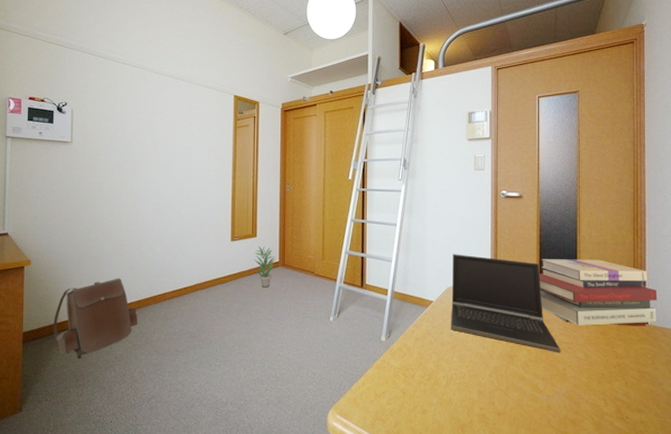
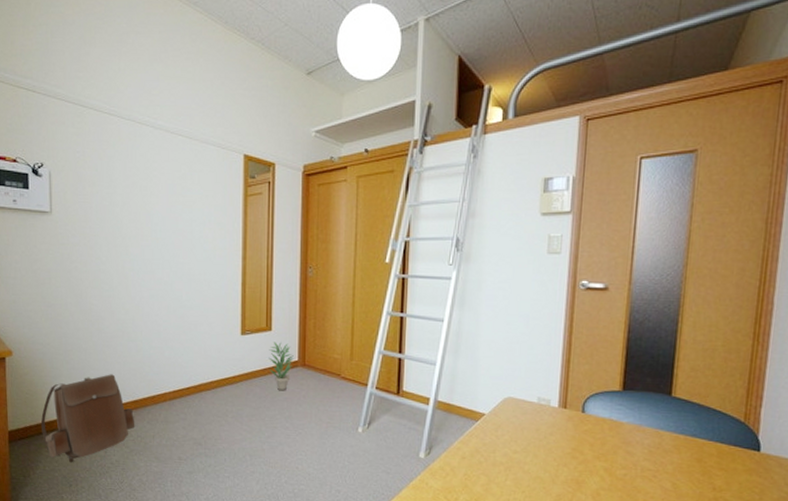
laptop computer: present [450,254,561,353] -> none [505,358,643,482]
books: present [539,259,658,326] -> none [621,367,777,454]

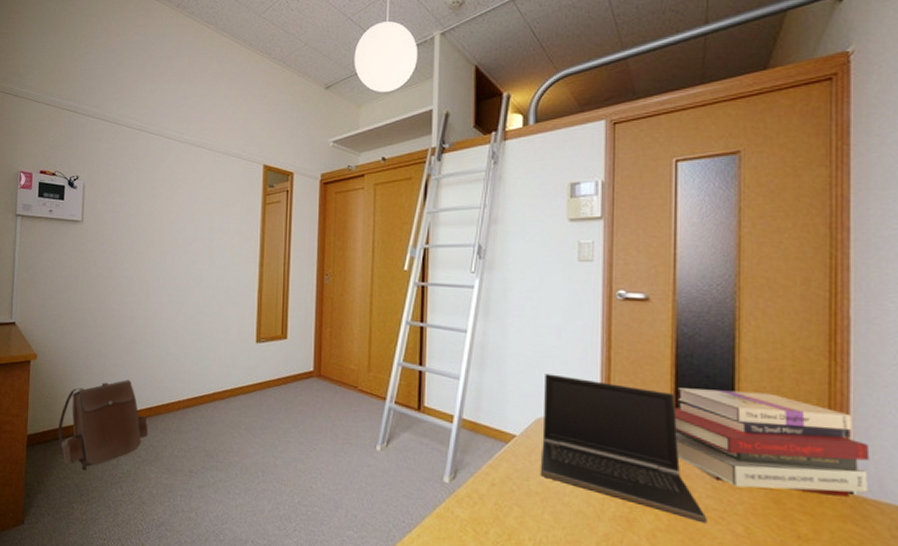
potted plant: present [268,342,294,391] -> none [283,350,309,403]
laptop computer: none [505,358,643,482] -> present [540,374,707,524]
books: none [621,367,777,454] -> present [674,388,870,497]

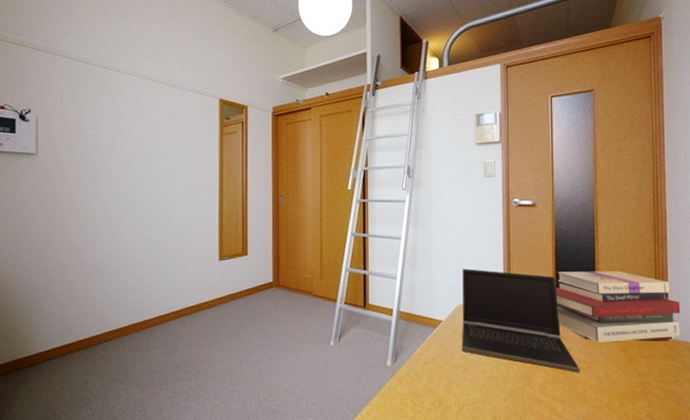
backpack: present [58,380,148,471] -> none [20,305,117,397]

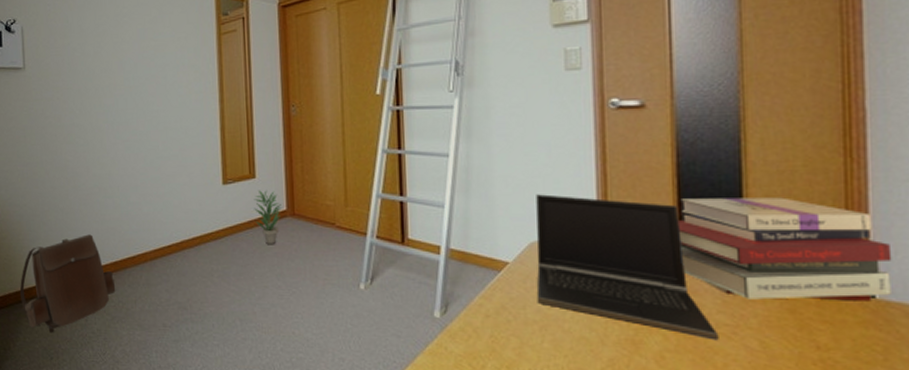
backpack: none [20,305,117,397] -> present [20,234,116,334]
potted plant: none [245,265,268,311] -> present [253,190,281,245]

